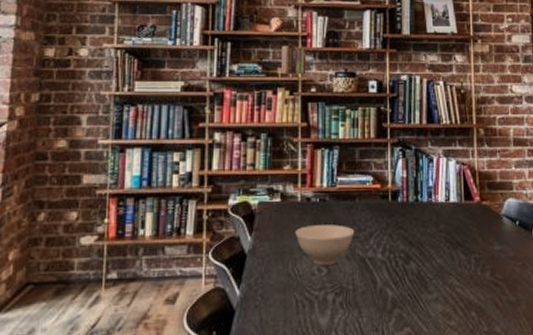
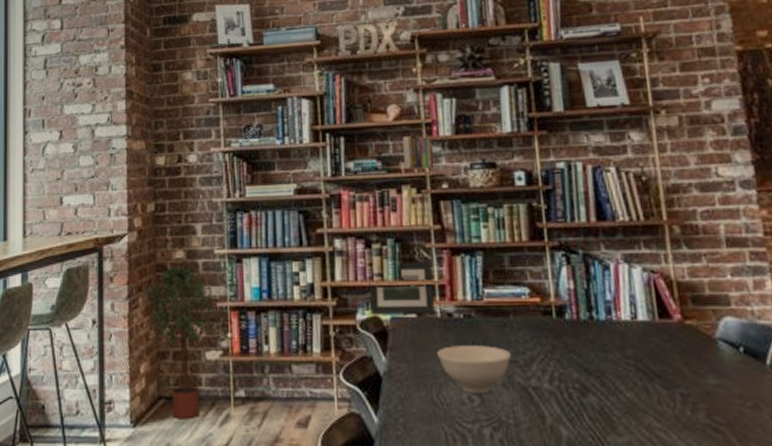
potted tree: none [19,154,98,304] -> present [143,265,219,420]
picture frame: none [242,153,296,199] -> present [369,261,435,314]

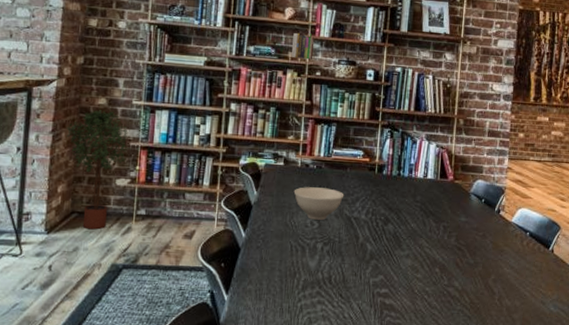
picture frame: present [369,261,435,314] -> none [251,125,300,163]

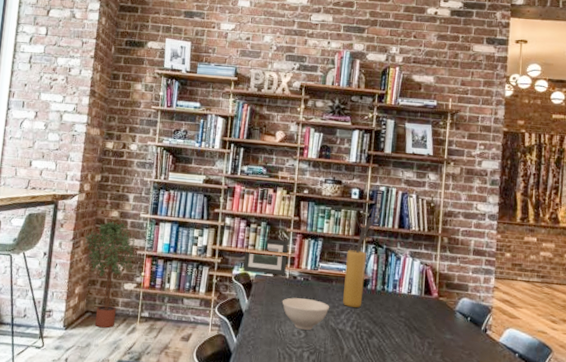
picture frame: none [251,125,300,163] -> present [243,238,288,275]
books: present [291,32,315,60] -> none [280,153,303,179]
vase: none [358,84,399,194] -> present [343,203,383,308]

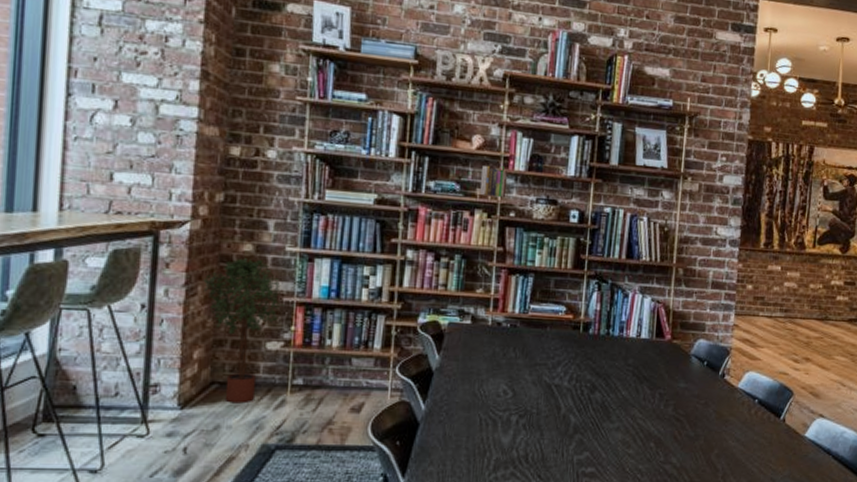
picture frame: present [243,238,288,275] -> none [431,275,490,322]
books: none [280,153,303,179] -> present [479,165,508,198]
bowl: present [282,297,330,330] -> none [483,349,544,388]
vase: present [343,203,383,308] -> none [559,228,608,357]

